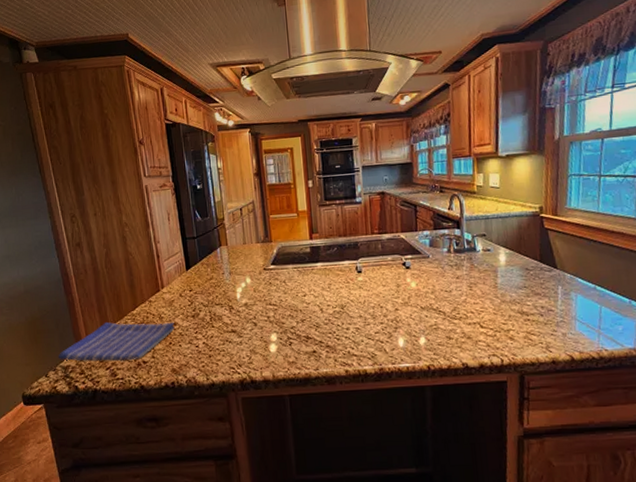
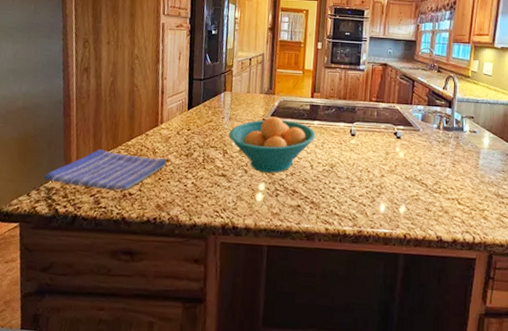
fruit bowl: none [232,264,321,323] -> present [229,116,316,173]

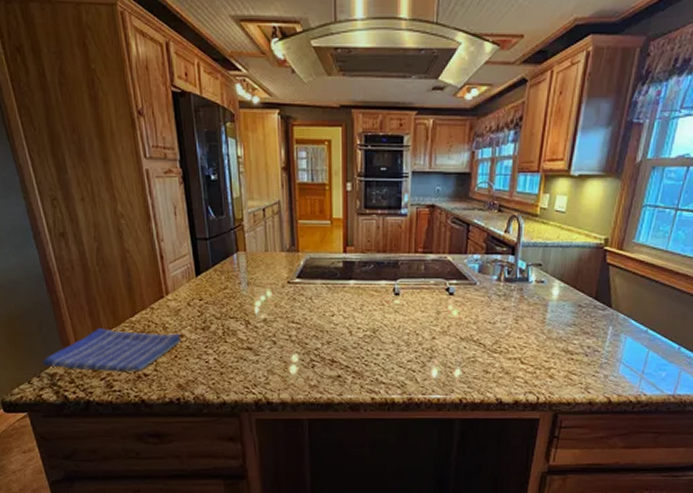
fruit bowl: present [229,116,316,173] -> none [249,278,353,342]

